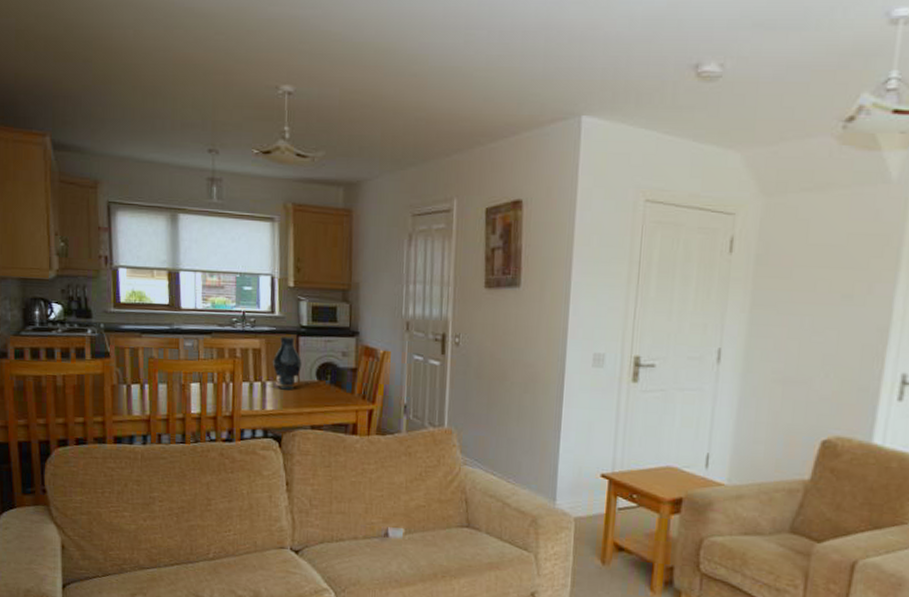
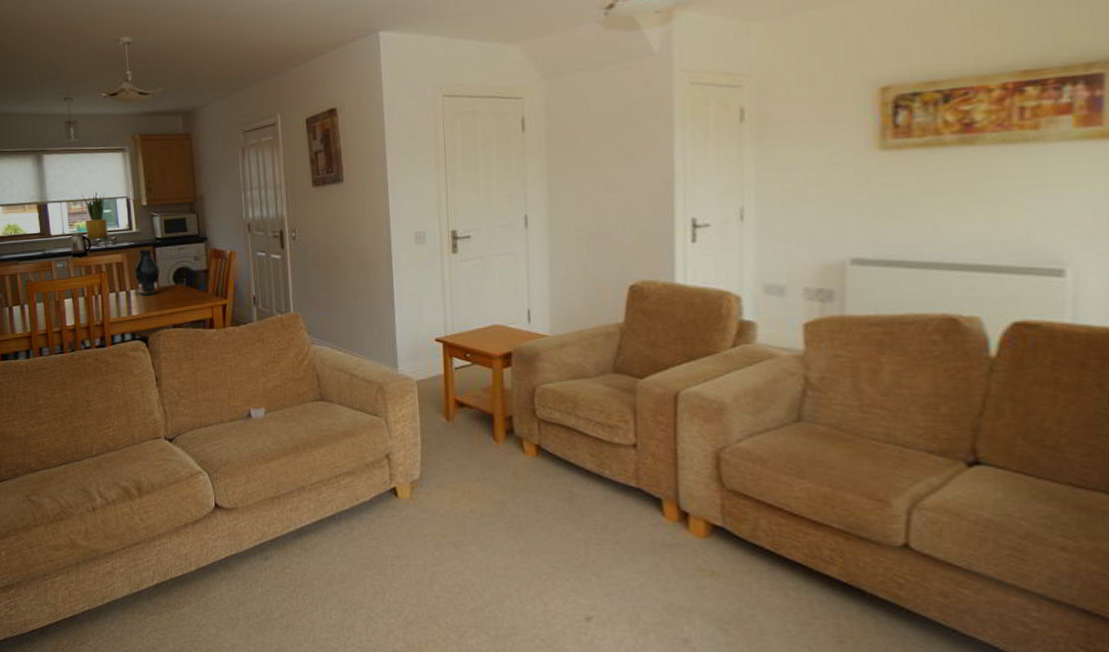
kettle: none [201,310,227,338] -> present [69,234,92,258]
planter: none [220,265,247,319] -> present [82,193,108,239]

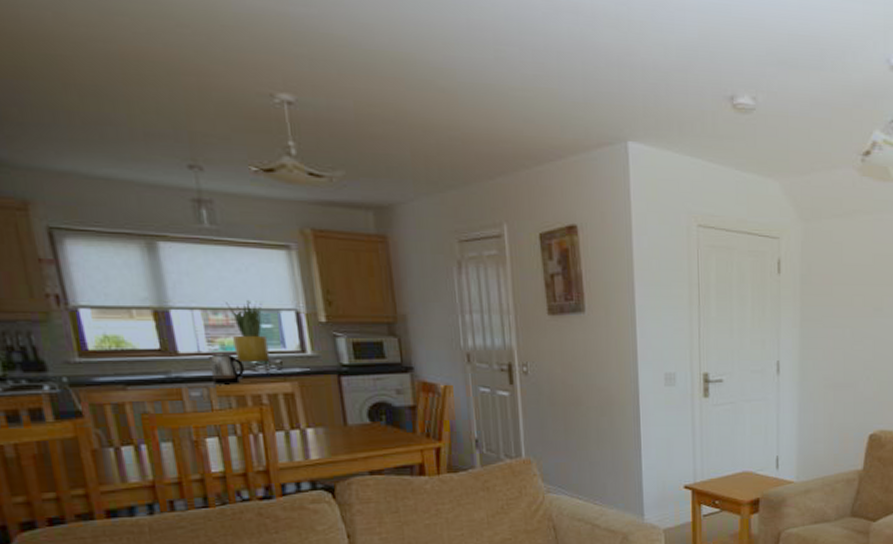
vase: present [133,249,160,296] -> none [310,378,349,436]

